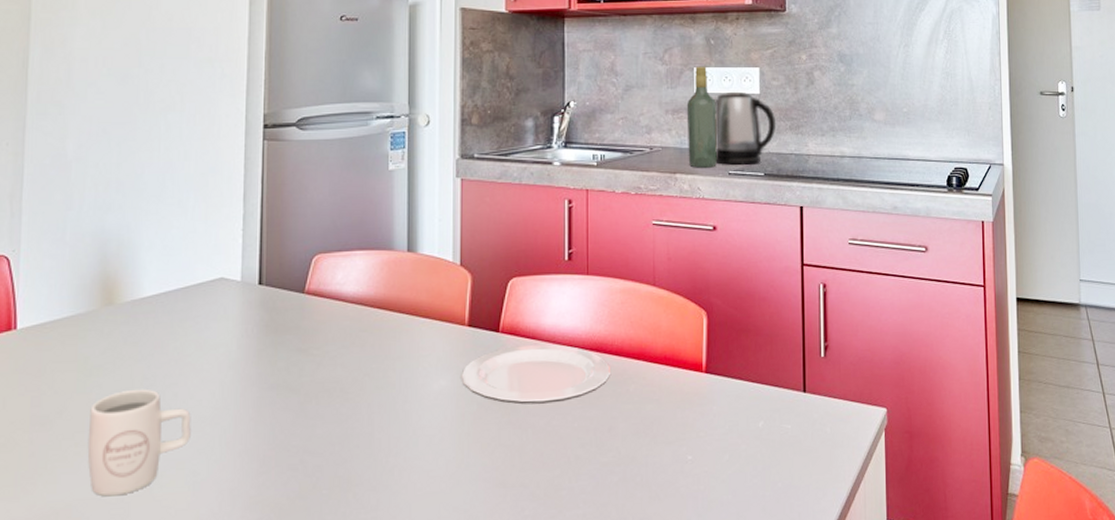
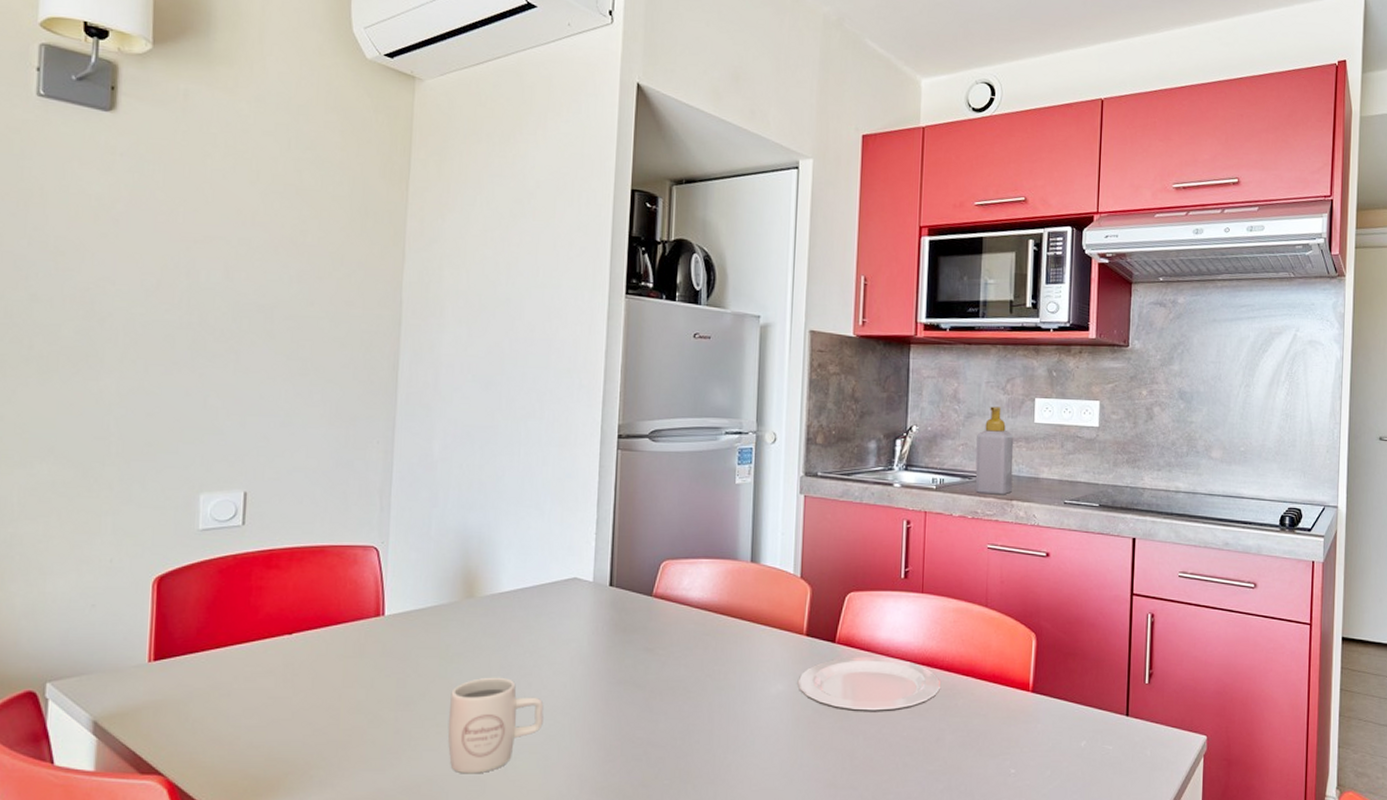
soap bottle: none [636,78,675,169] -> present [975,406,1014,495]
wine bottle: present [686,66,717,168] -> none [1025,397,1055,497]
kettle: present [714,91,776,165] -> none [1052,423,1114,495]

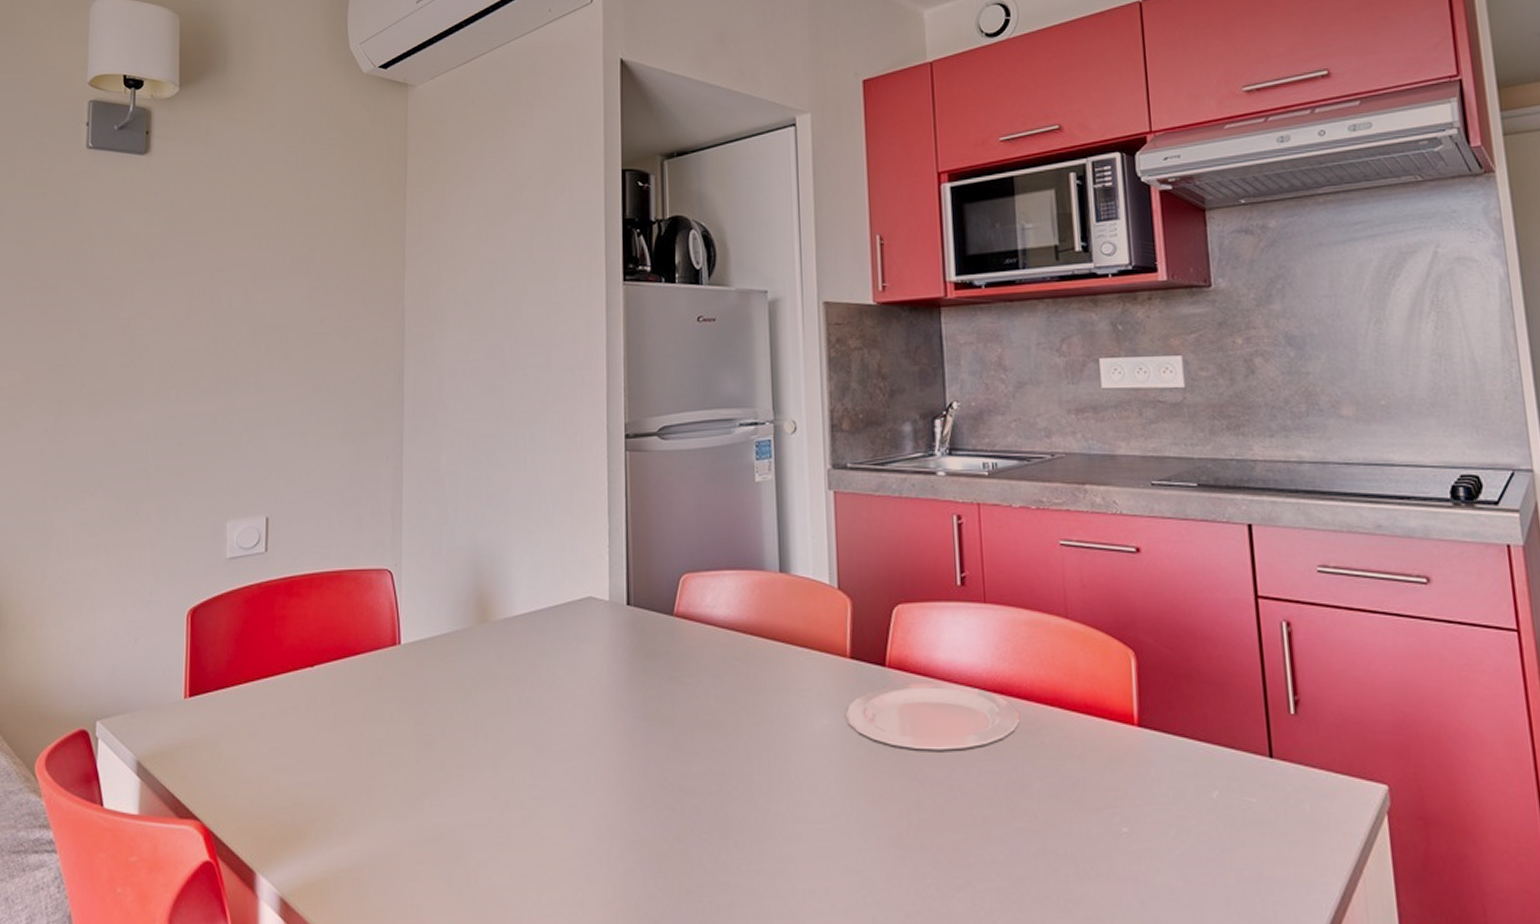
mug: present [447,677,544,774] -> none [468,711,566,824]
soap bottle: present [975,406,1014,495] -> none [1032,372,1083,479]

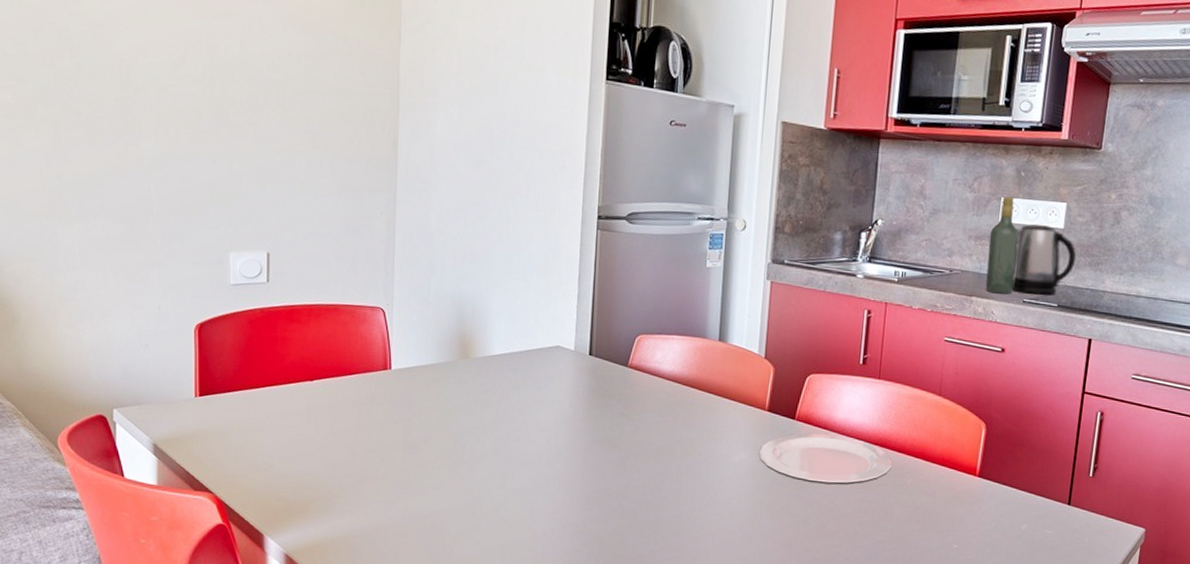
wine bottle: none [1092,356,1136,478] -> present [985,196,1020,295]
kettle: none [1126,385,1210,474] -> present [1011,223,1077,295]

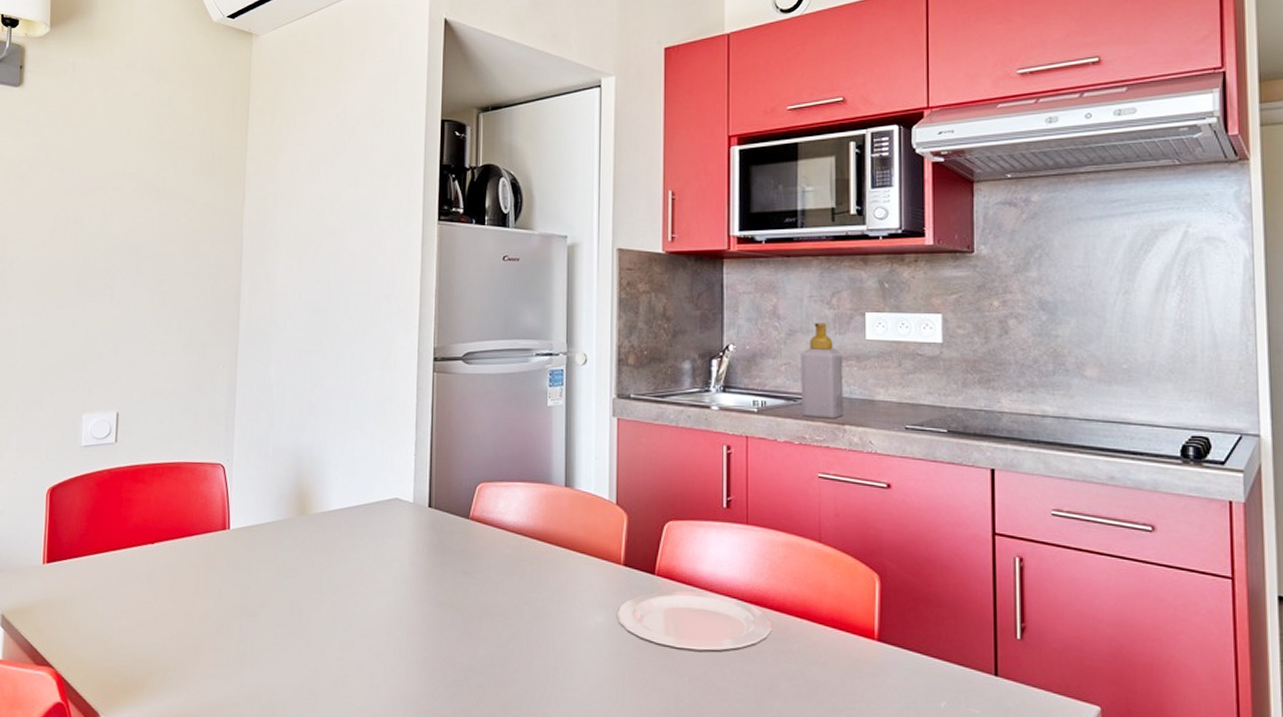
soap bottle: none [935,204,978,291] -> present [801,323,844,419]
wine bottle: present [985,196,1020,295] -> none [857,311,891,421]
kettle: present [1011,223,1077,295] -> none [888,339,962,420]

